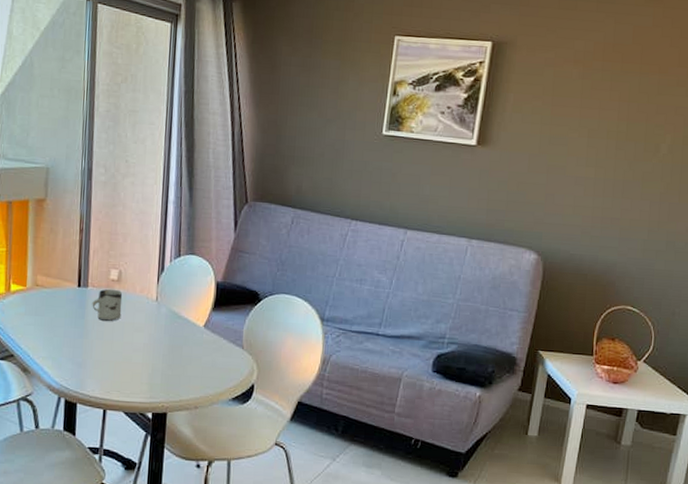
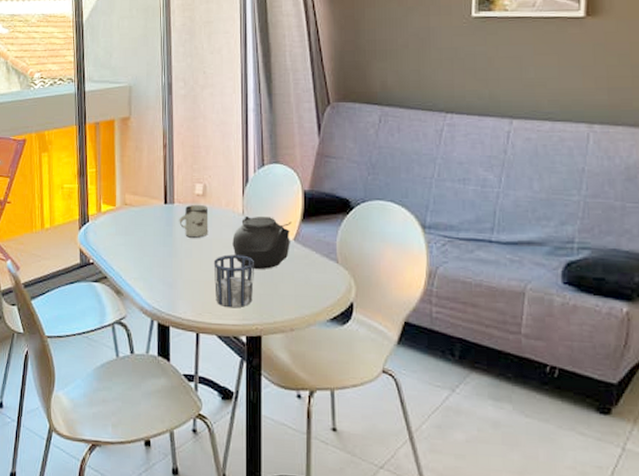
cup: none [124,337,164,387] -> present [213,254,254,308]
teapot: none [144,303,203,352] -> present [232,217,291,269]

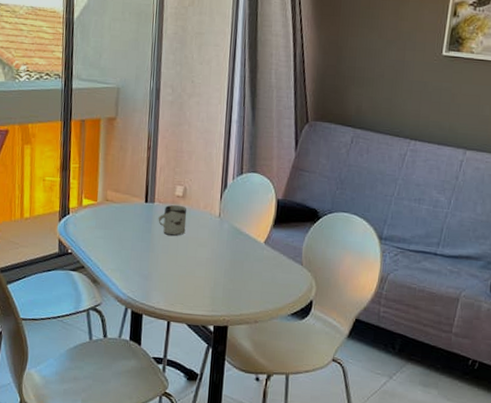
cup: present [213,254,254,308] -> none [188,252,226,301]
teapot: present [232,217,291,269] -> none [207,219,264,268]

